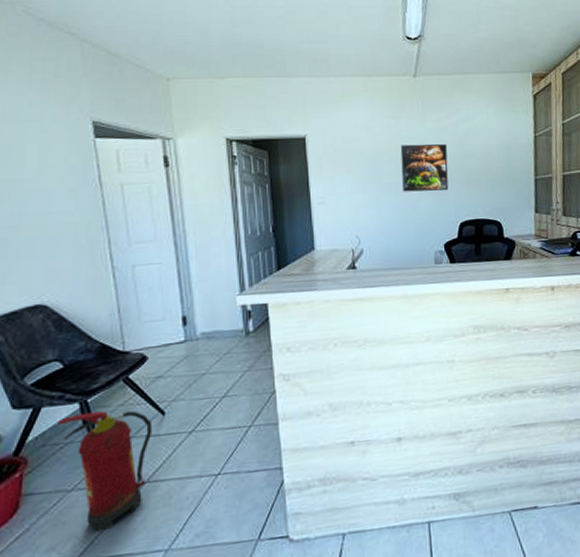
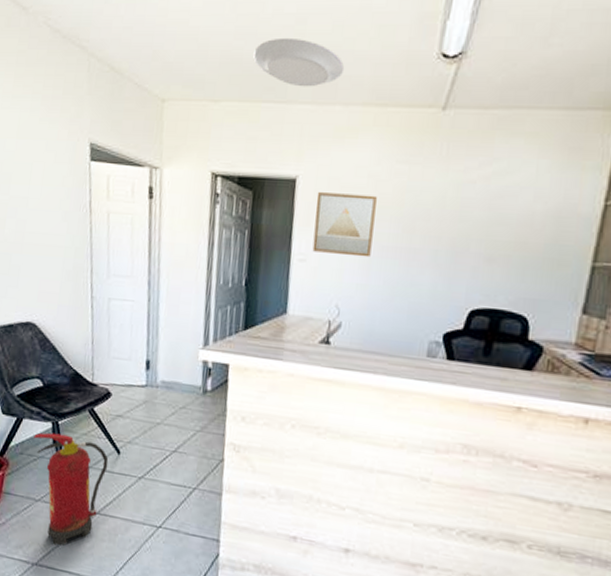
ceiling light: none [251,25,333,64] -> present [253,37,345,87]
wall art: none [325,145,378,195] -> present [312,192,377,258]
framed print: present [400,143,449,192] -> none [402,199,471,266]

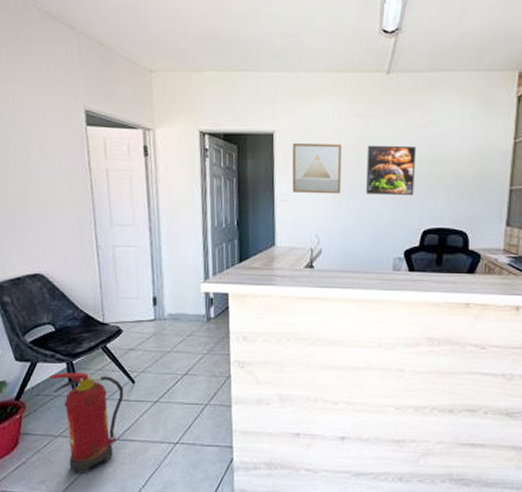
ceiling light: present [253,37,345,87] -> none [228,17,306,58]
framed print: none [402,199,471,266] -> present [366,145,416,196]

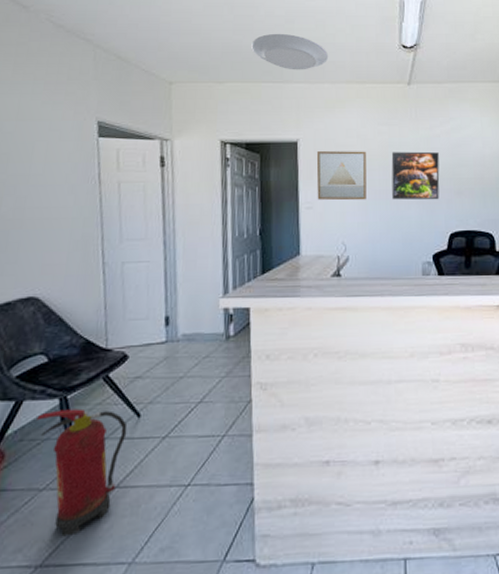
ceiling light: none [228,17,306,58] -> present [251,33,329,70]

